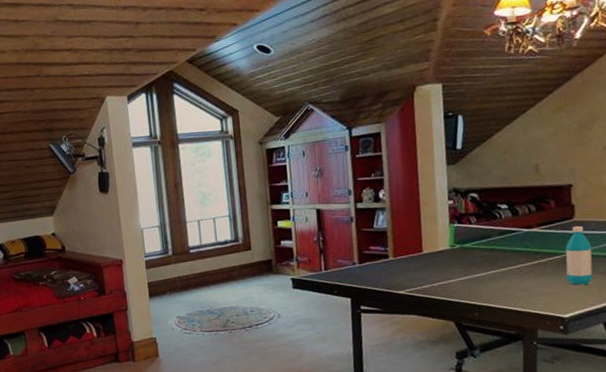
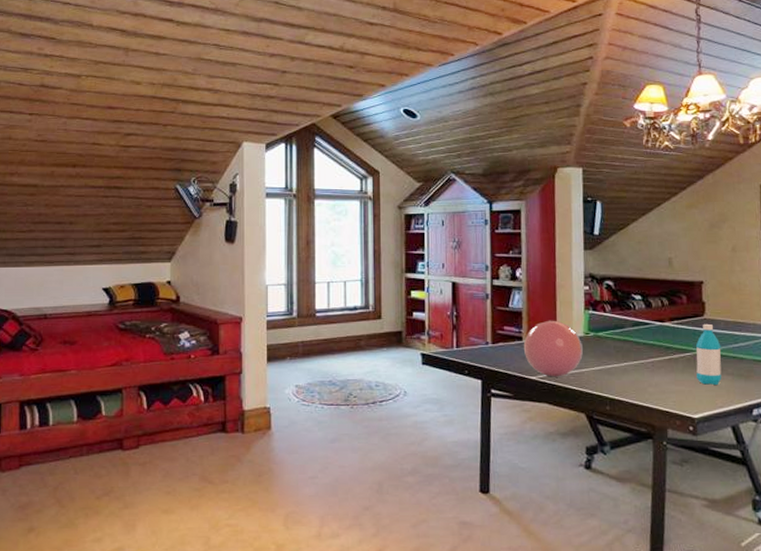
ball: none [389,236,450,290] -> present [523,320,583,377]

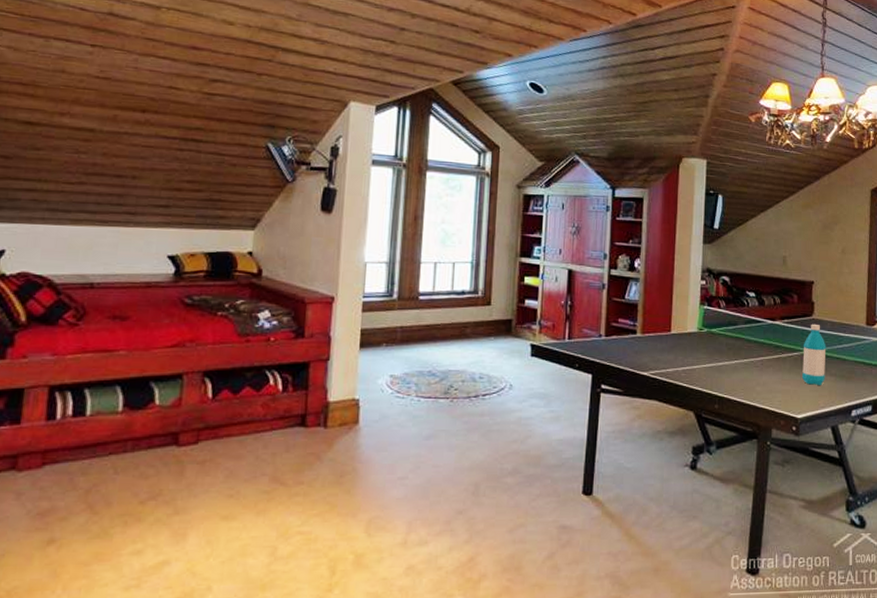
ball: present [523,320,583,377] -> none [637,314,696,374]

